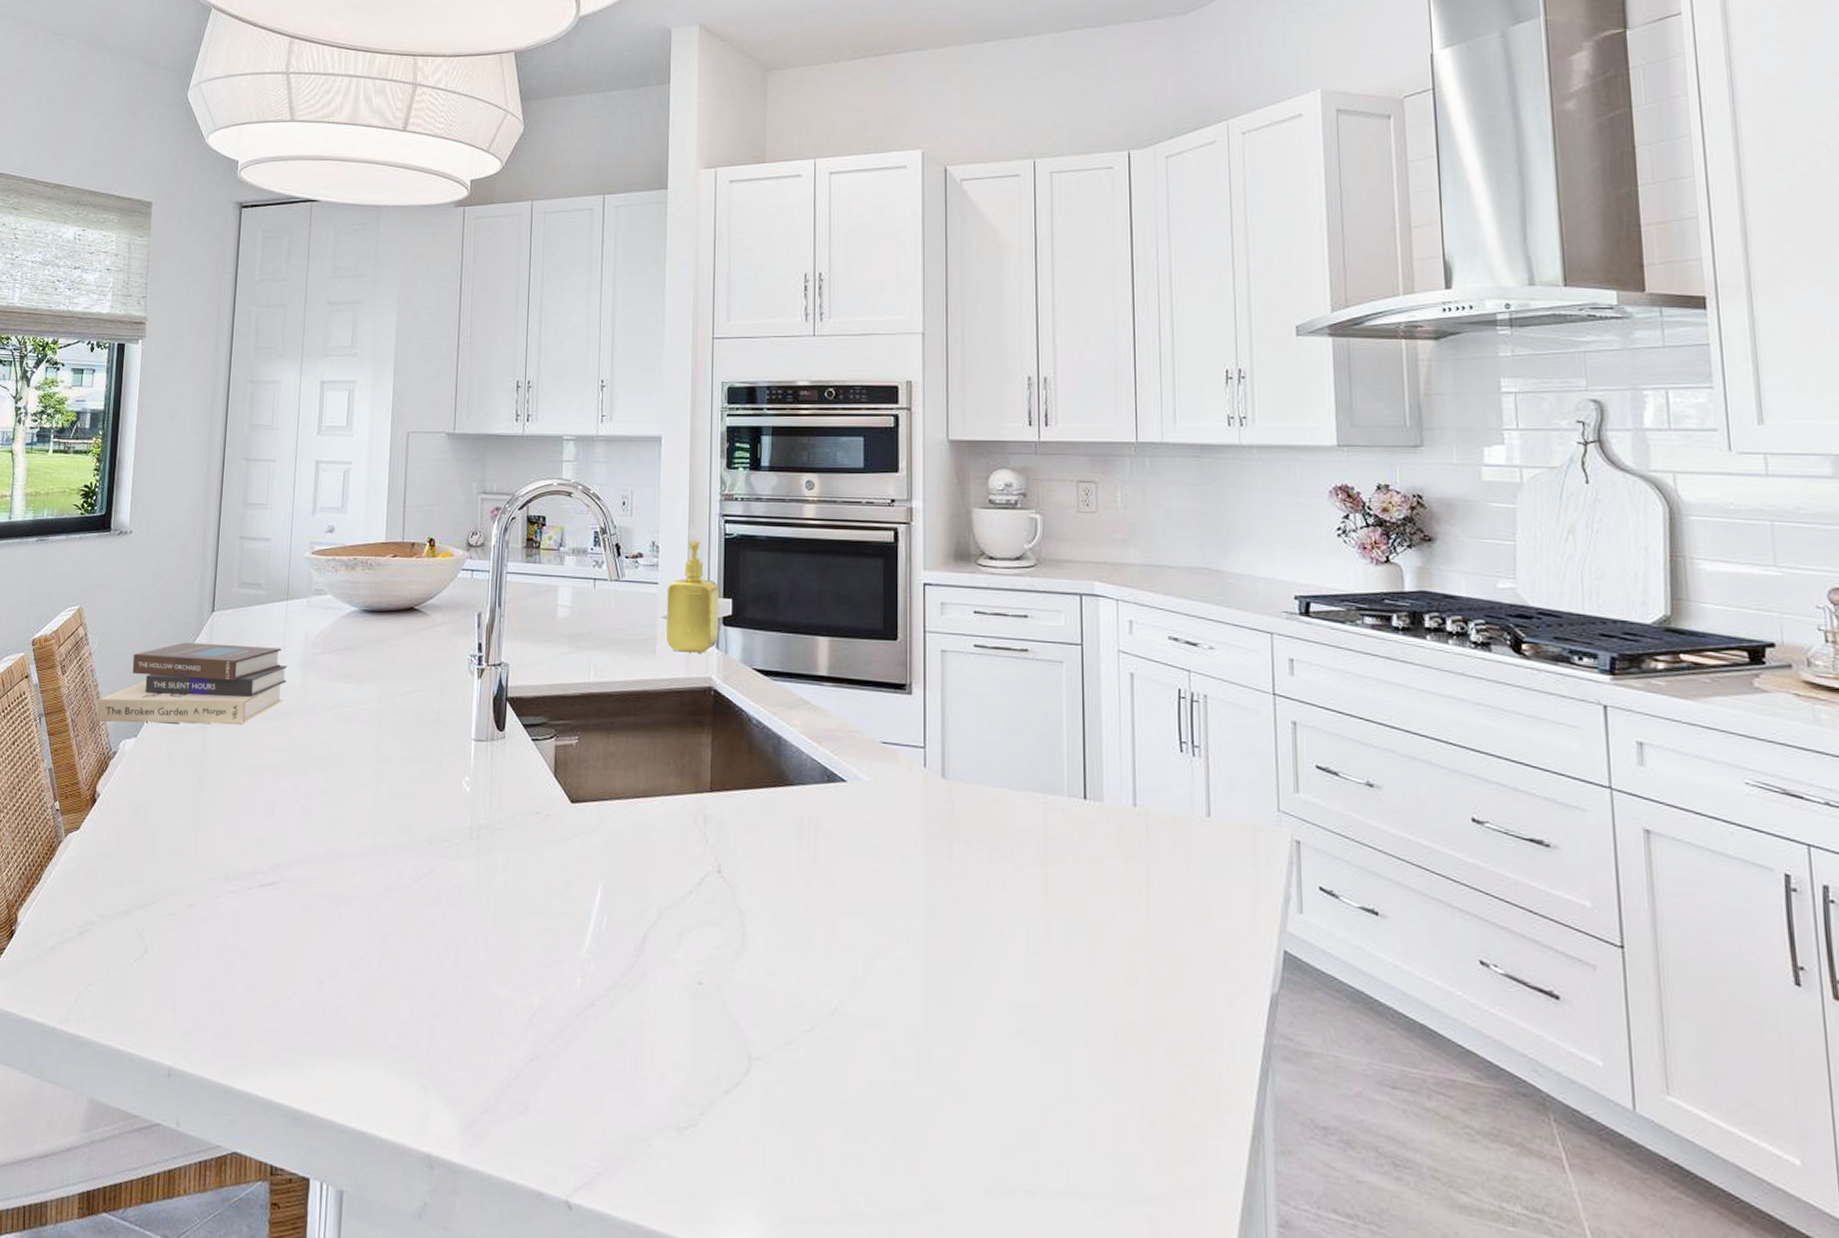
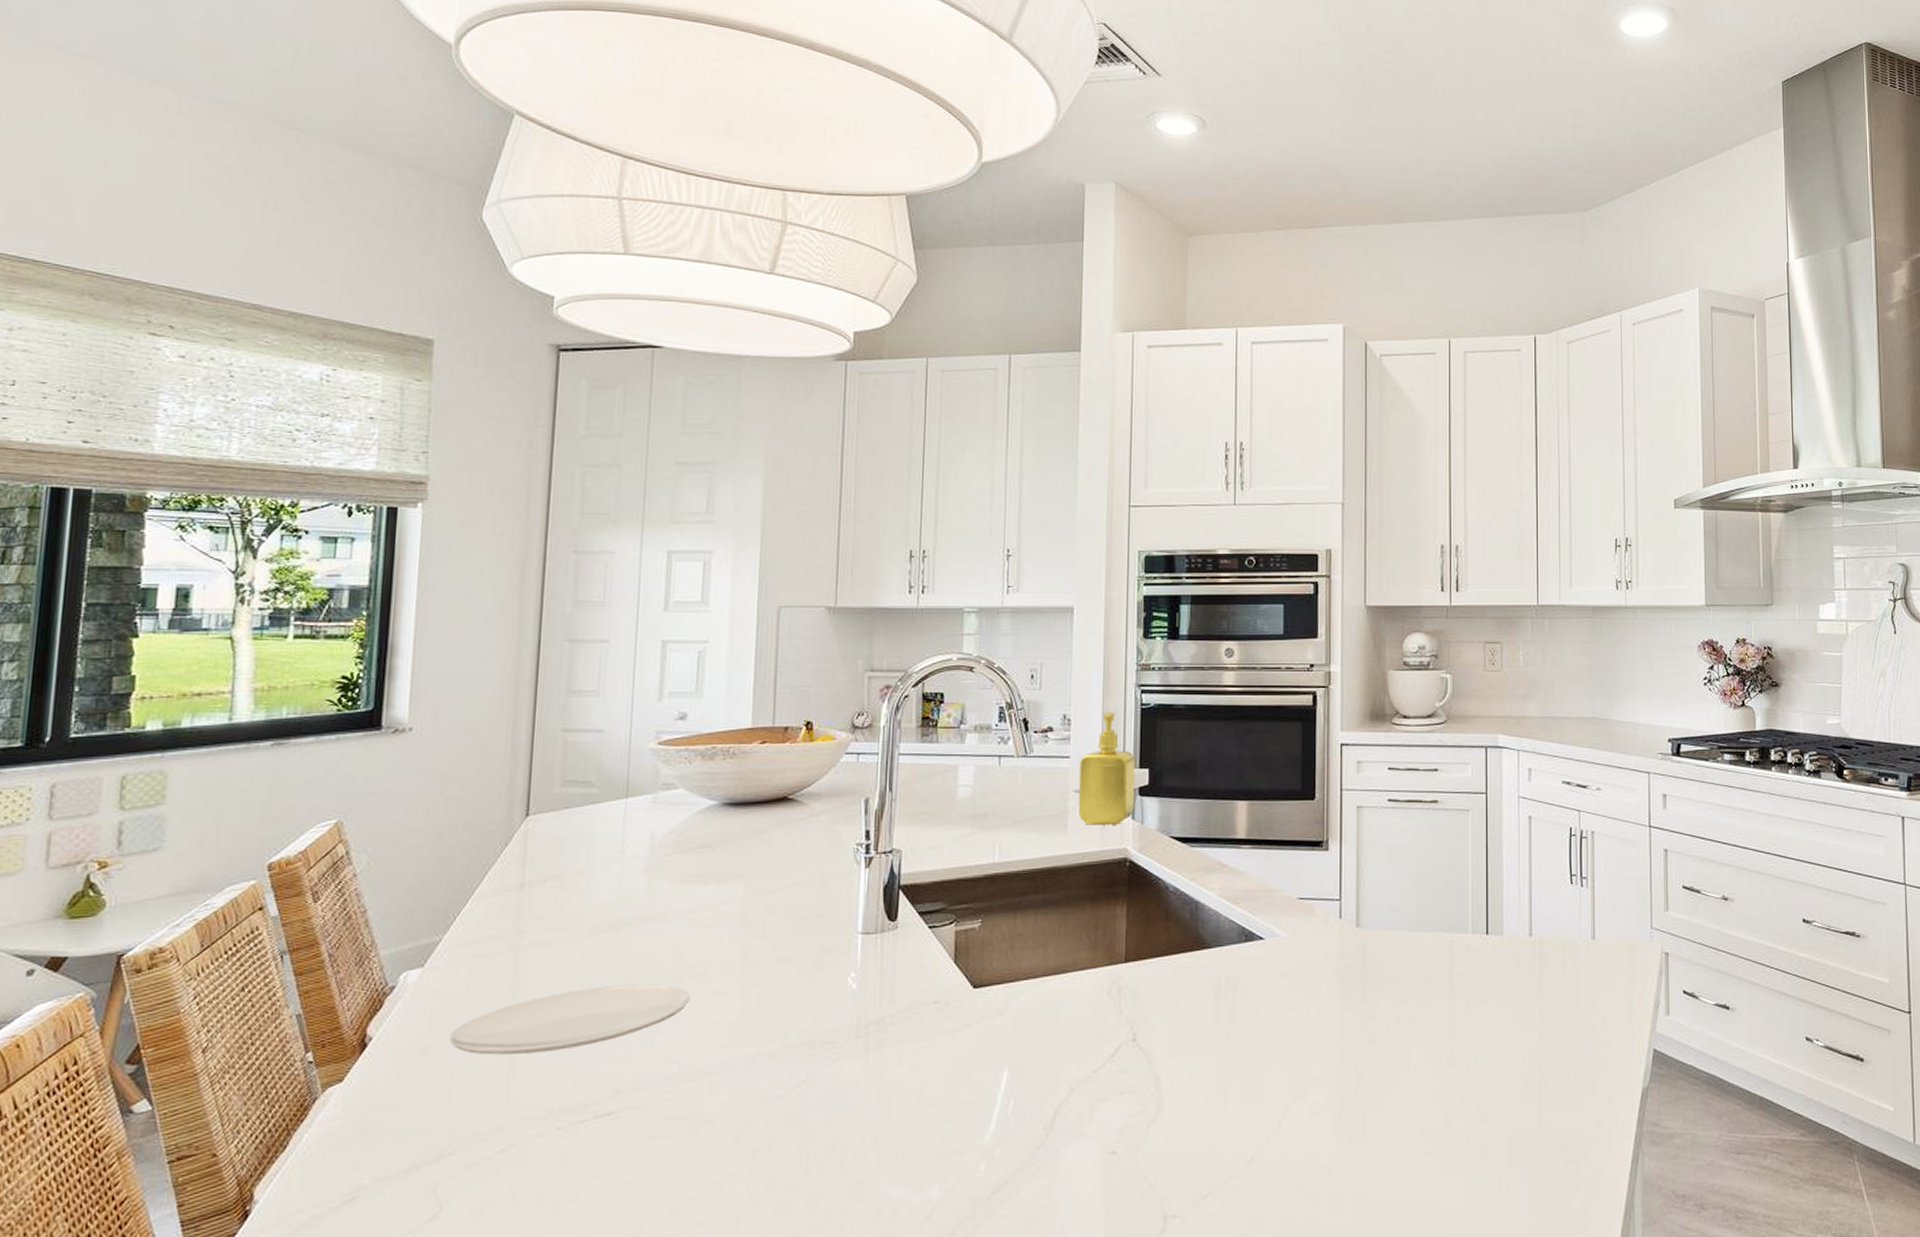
books: present [96,642,288,724] -> none [365,851,628,954]
plate: none [154,768,335,822] -> present [450,984,690,1055]

